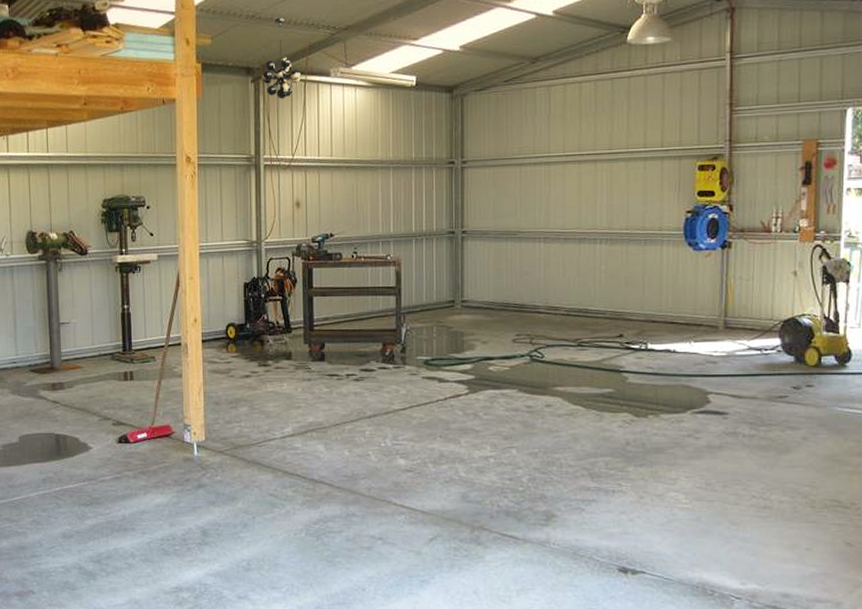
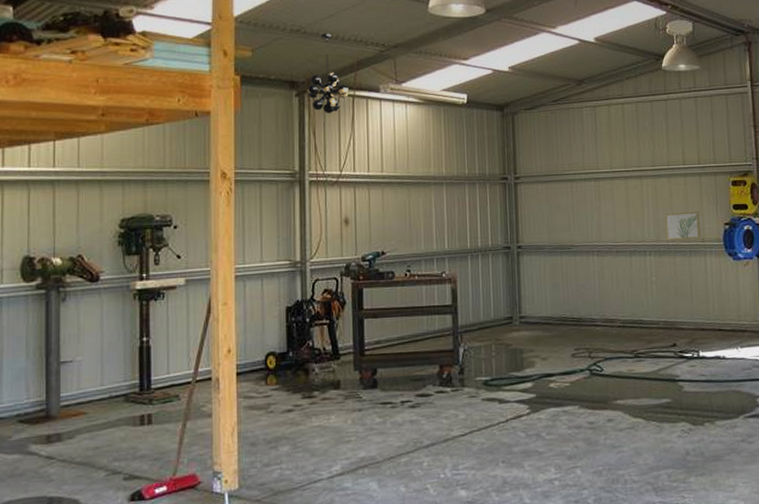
wall art: none [620,197,659,228] -> present [665,211,701,241]

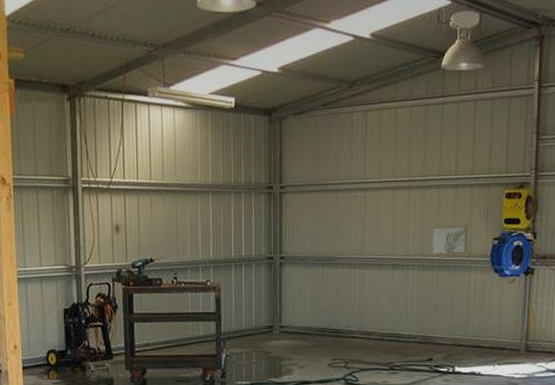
light fixture: present [307,33,349,114] -> none [77,32,118,119]

